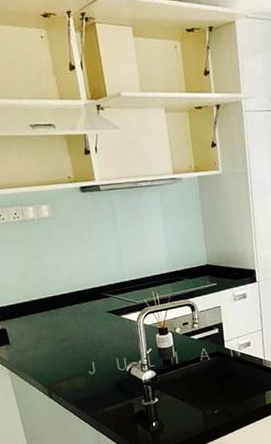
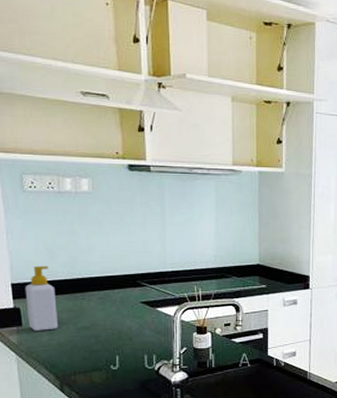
soap bottle: none [7,288,40,347] -> present [24,265,58,331]

